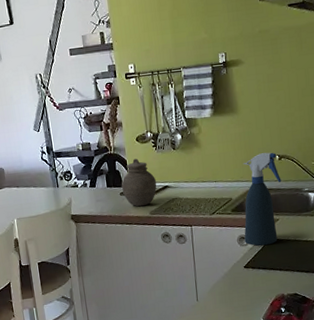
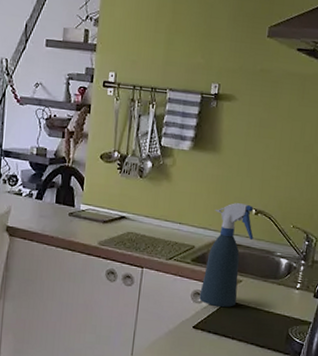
jar: present [121,158,157,207] -> none [71,177,114,234]

